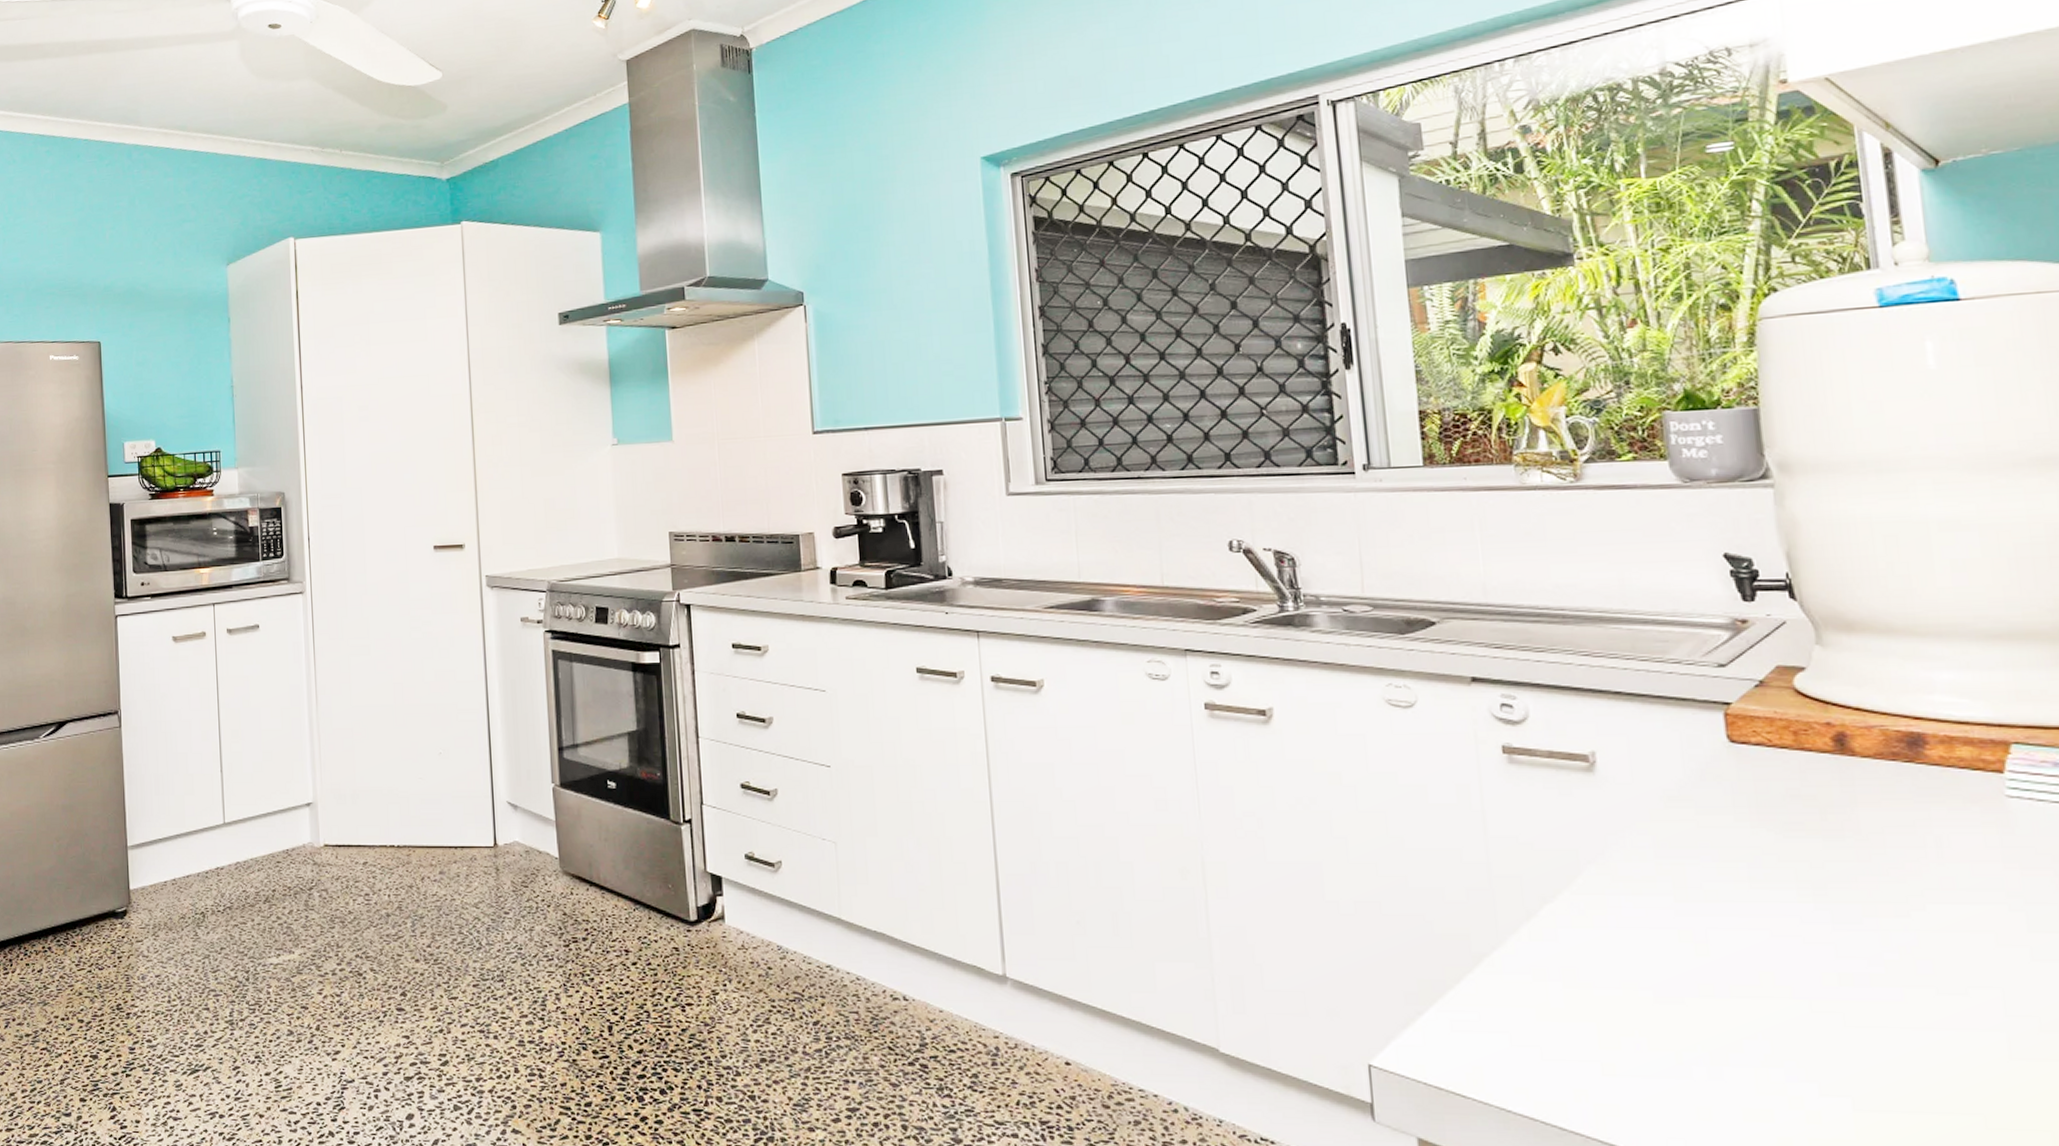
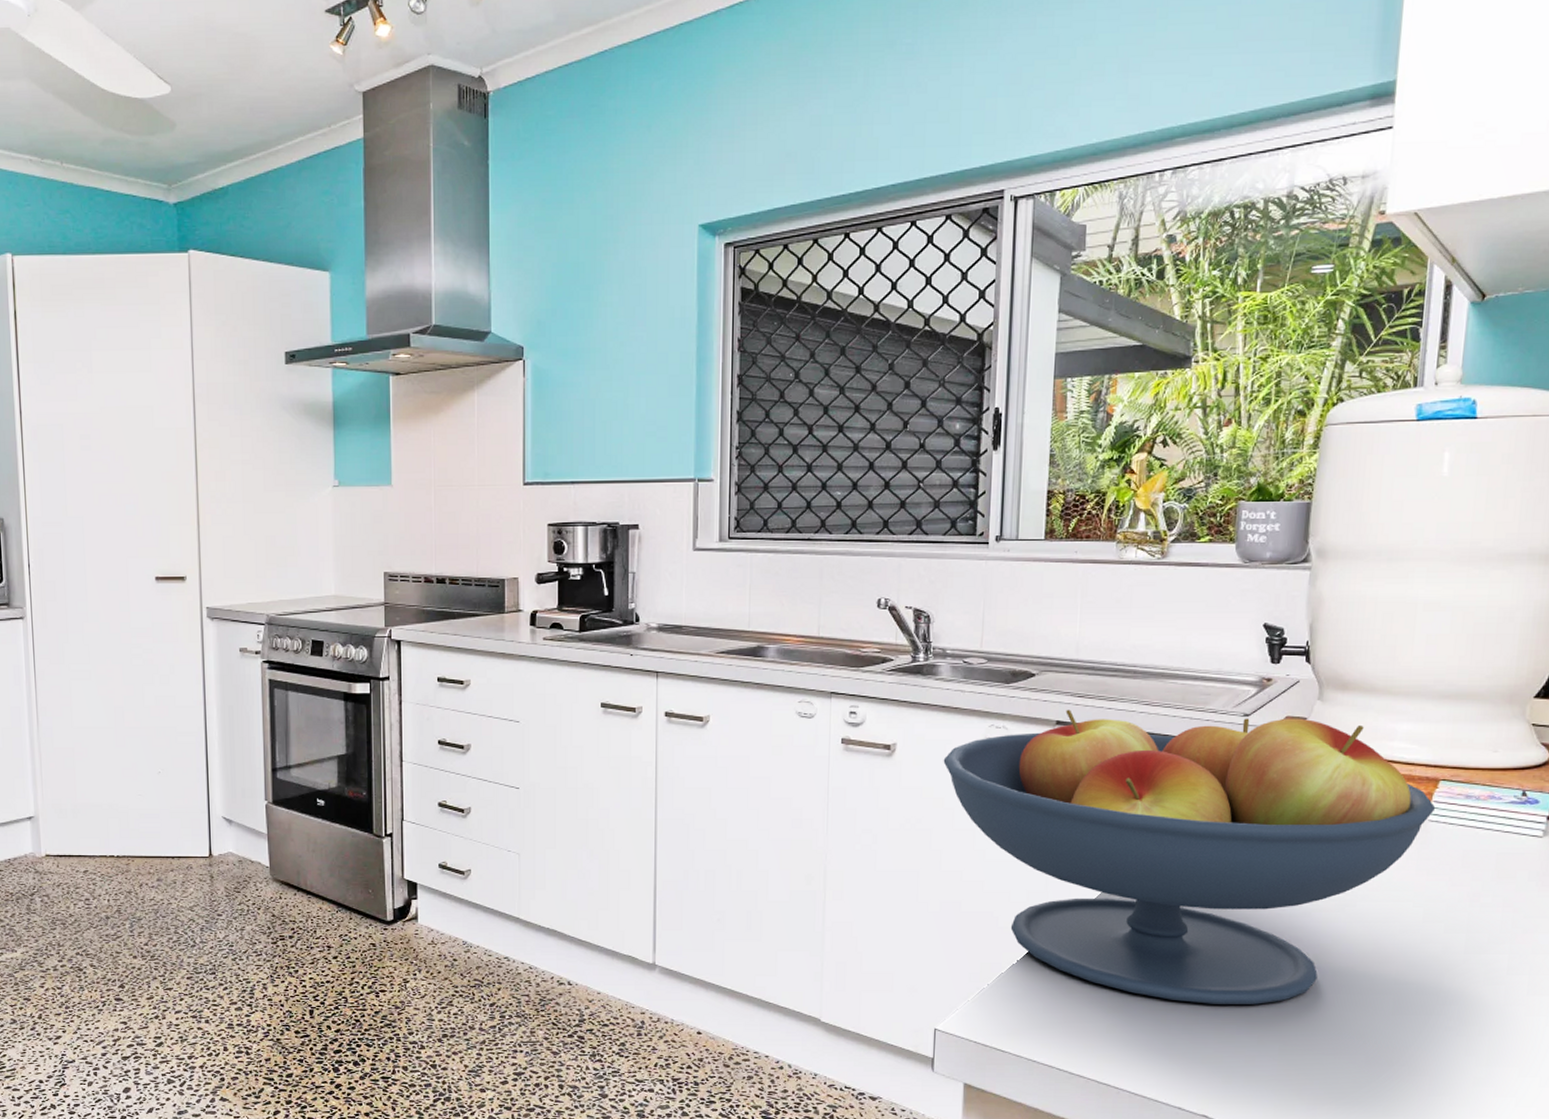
fruit bowl: none [1334,663,2013,1041] -> present [943,709,1436,1005]

